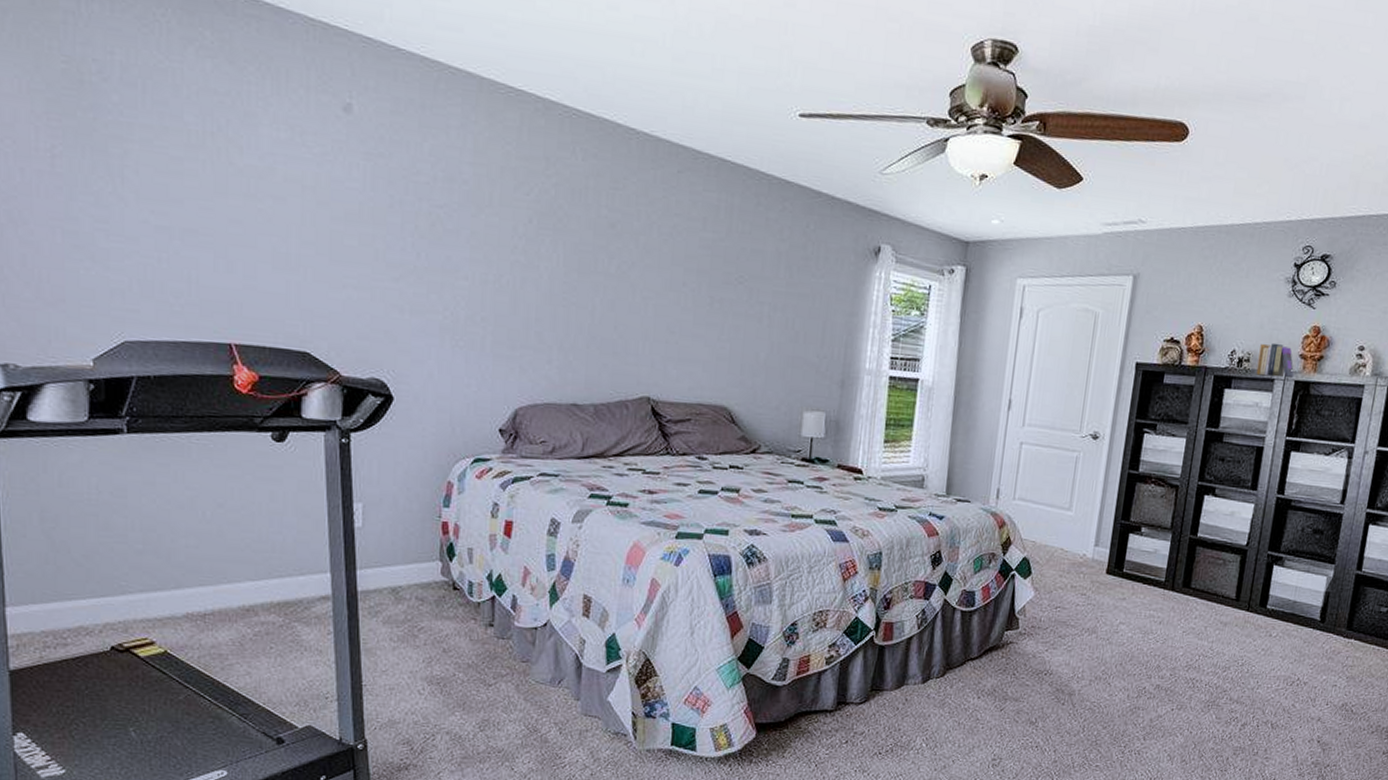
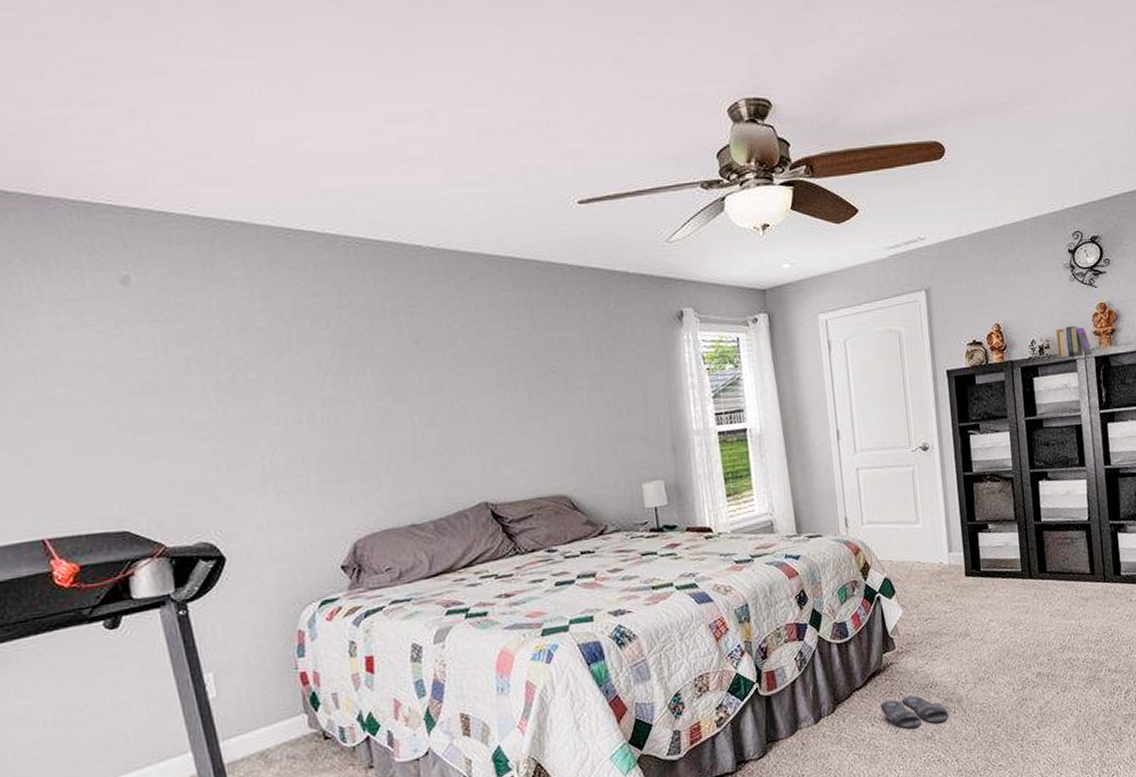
slippers: none [991,677,1057,712] -> present [881,695,949,730]

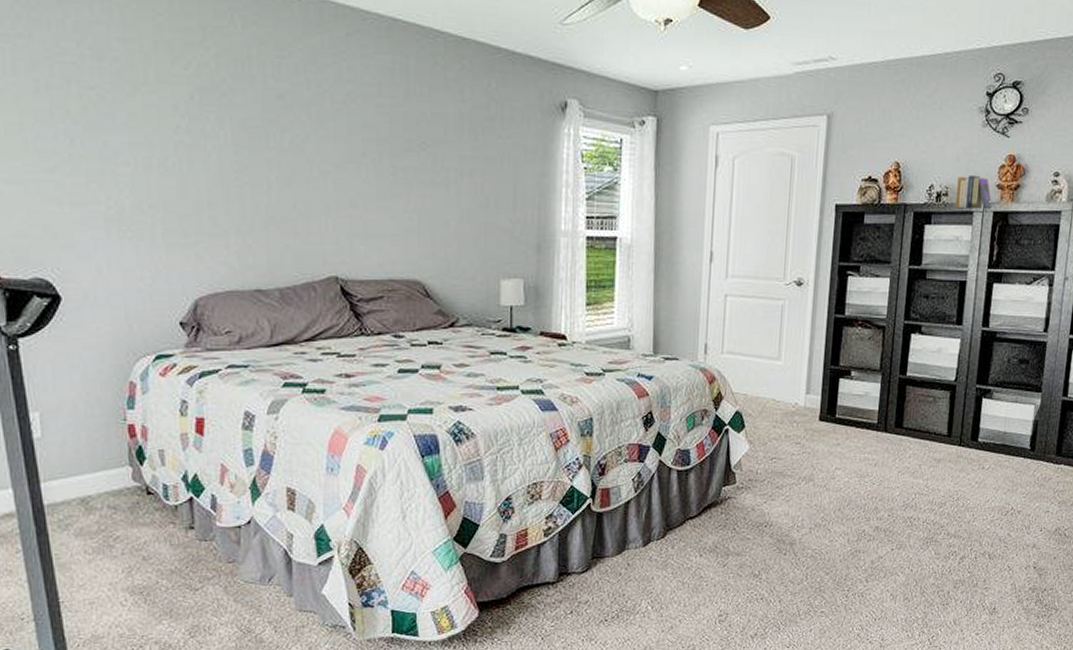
slippers: present [881,695,949,730] -> none [712,532,779,565]

